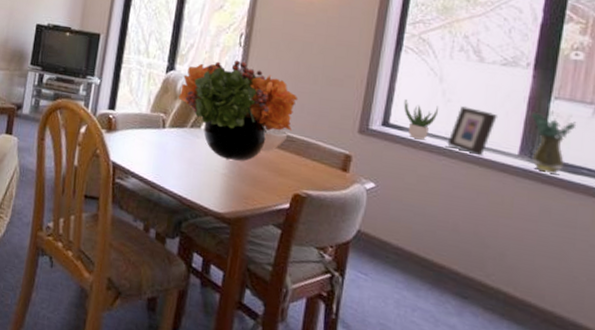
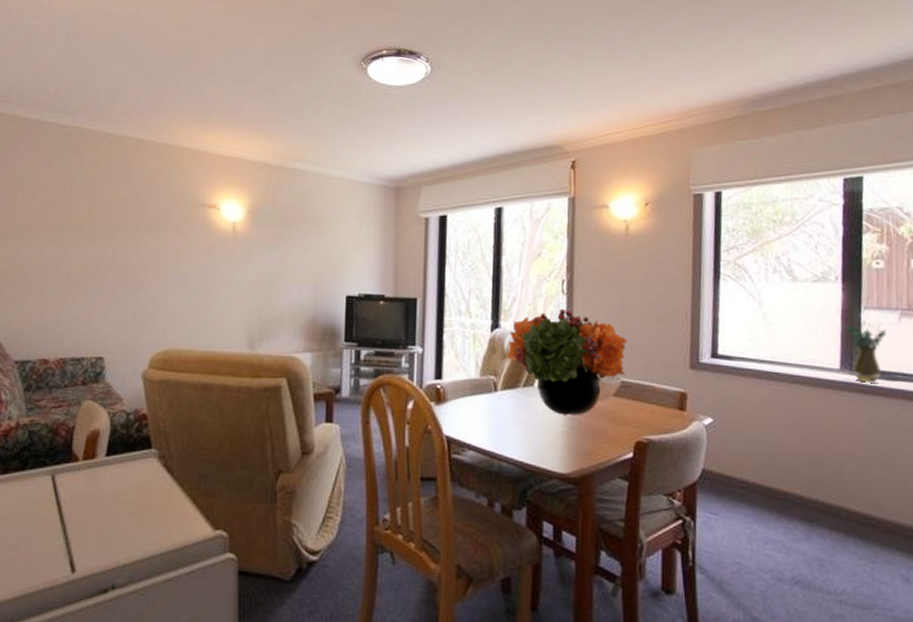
potted plant: present [403,99,438,140] -> none [729,328,762,367]
picture frame: present [447,106,497,157] -> none [774,328,816,375]

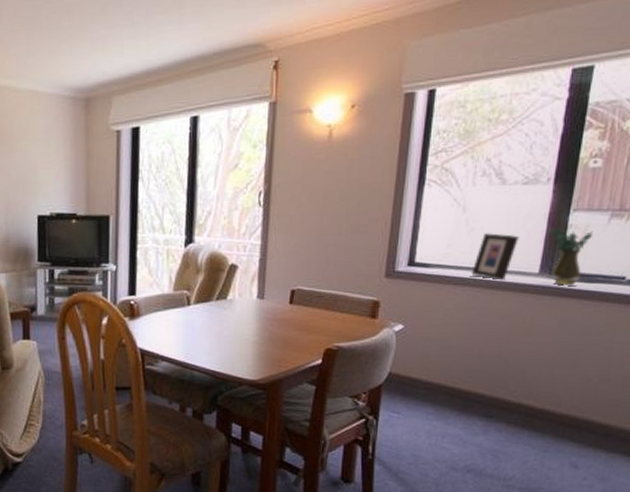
flower arrangement: present [507,308,628,416] -> none [201,221,324,327]
bowl: present [598,375,623,400] -> none [291,286,316,311]
picture frame: none [774,328,816,375] -> present [471,233,519,281]

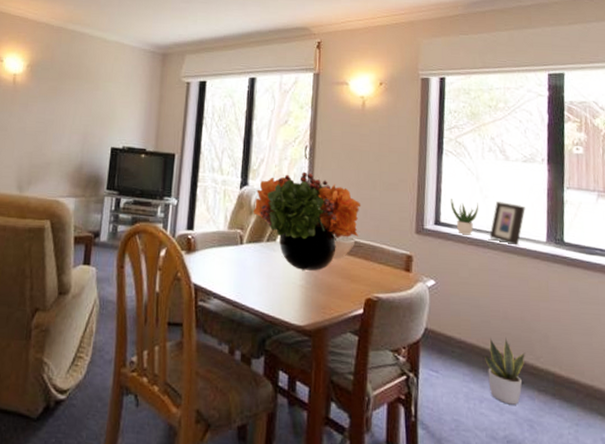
flower arrangement: none [201,221,324,327] -> present [254,171,361,272]
bowl: none [291,286,316,311] -> present [334,234,356,259]
potted plant: none [428,235,462,274] -> present [450,198,478,235]
potted plant: none [452,376,499,438] -> present [485,338,526,405]
vase: present [550,225,594,287] -> none [551,200,586,257]

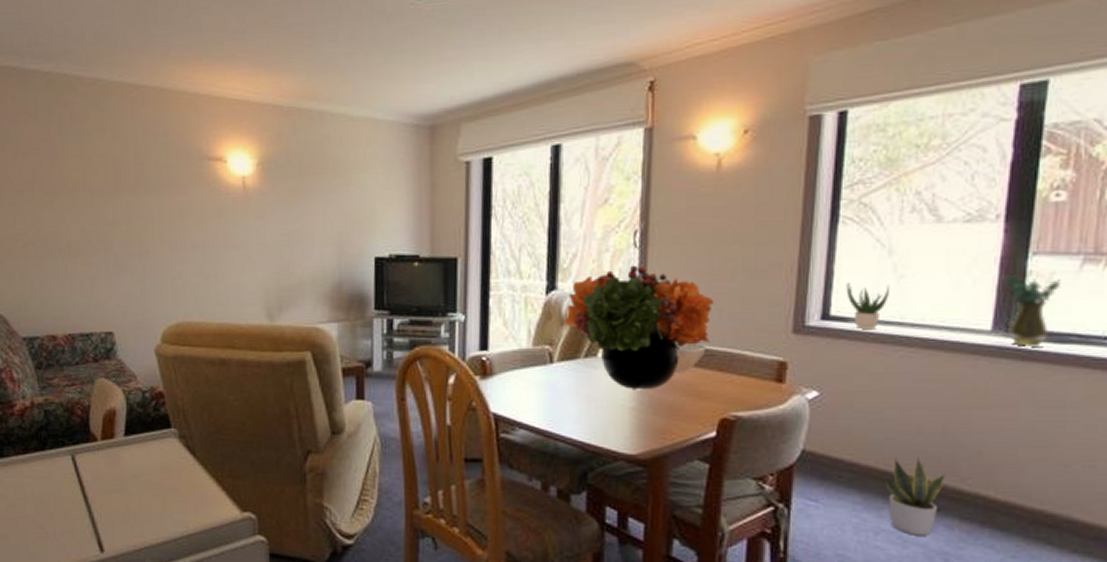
picture frame: present [489,201,526,246] -> none [903,281,963,339]
vase: none [551,200,586,257] -> present [1004,272,1062,348]

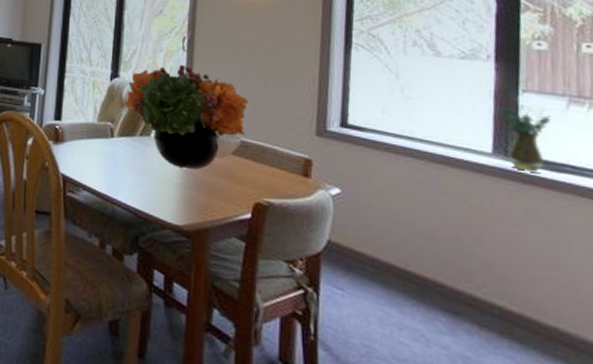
potted plant: present [846,283,889,330] -> none [361,98,398,141]
potted plant: present [885,457,947,536] -> none [405,259,462,338]

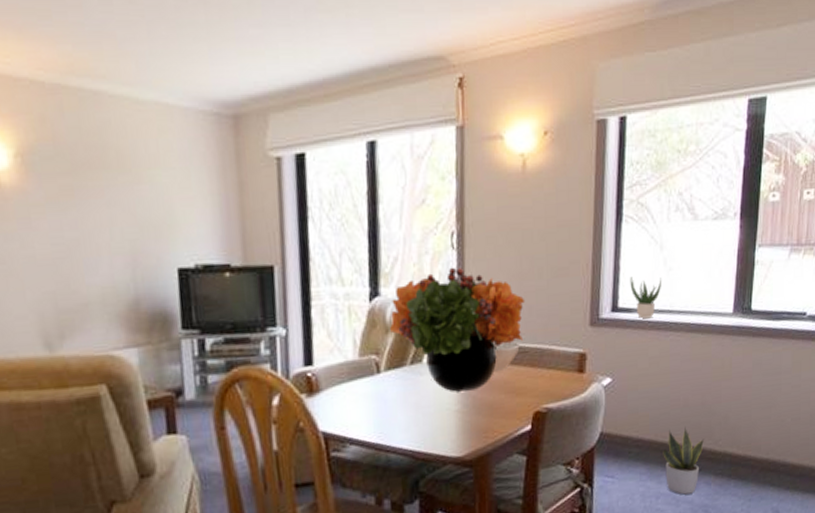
potted plant: none [361,98,398,141] -> present [630,277,661,319]
potted plant: none [405,259,462,338] -> present [663,427,705,495]
vase: present [499,104,551,173] -> none [740,262,777,326]

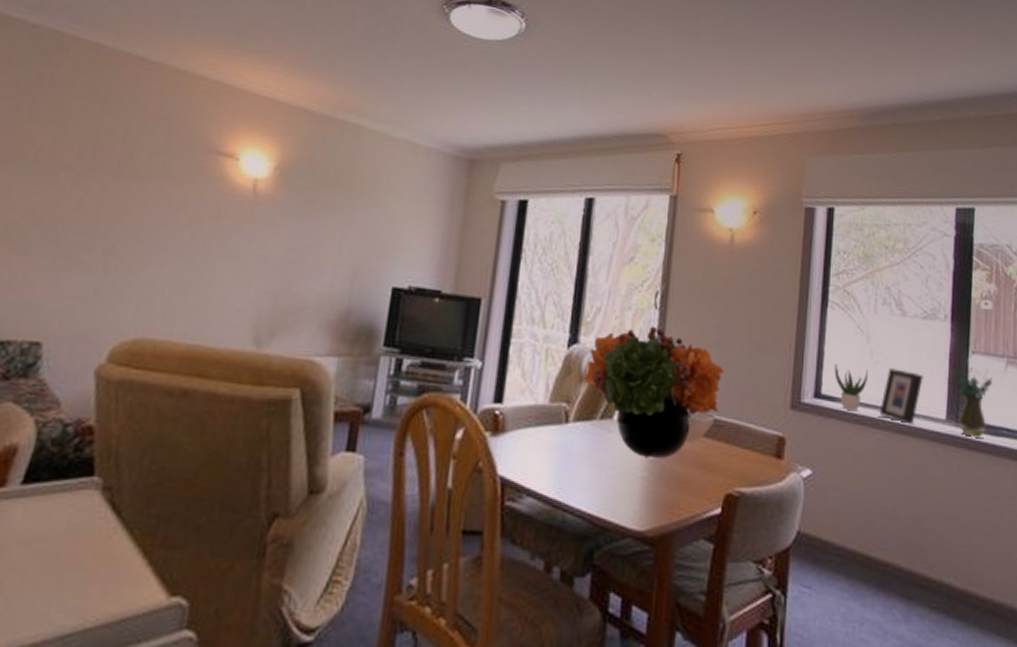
potted plant: present [663,427,705,495] -> none [868,542,917,627]
picture frame: none [672,272,713,323] -> present [879,368,923,425]
vase: none [740,262,777,326] -> present [953,367,993,439]

